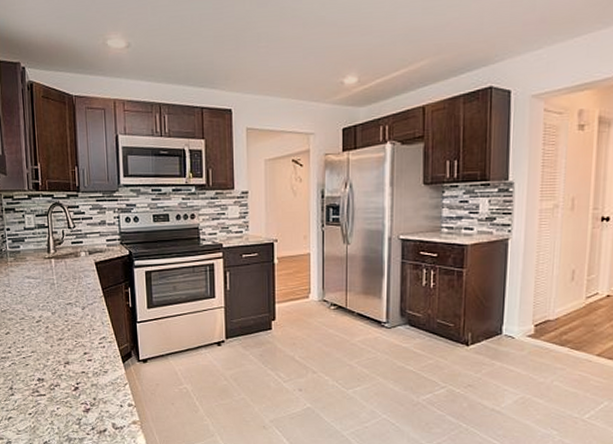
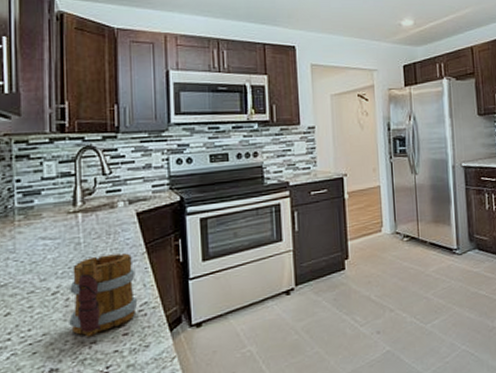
mug: none [48,295,98,358] -> present [69,253,138,337]

